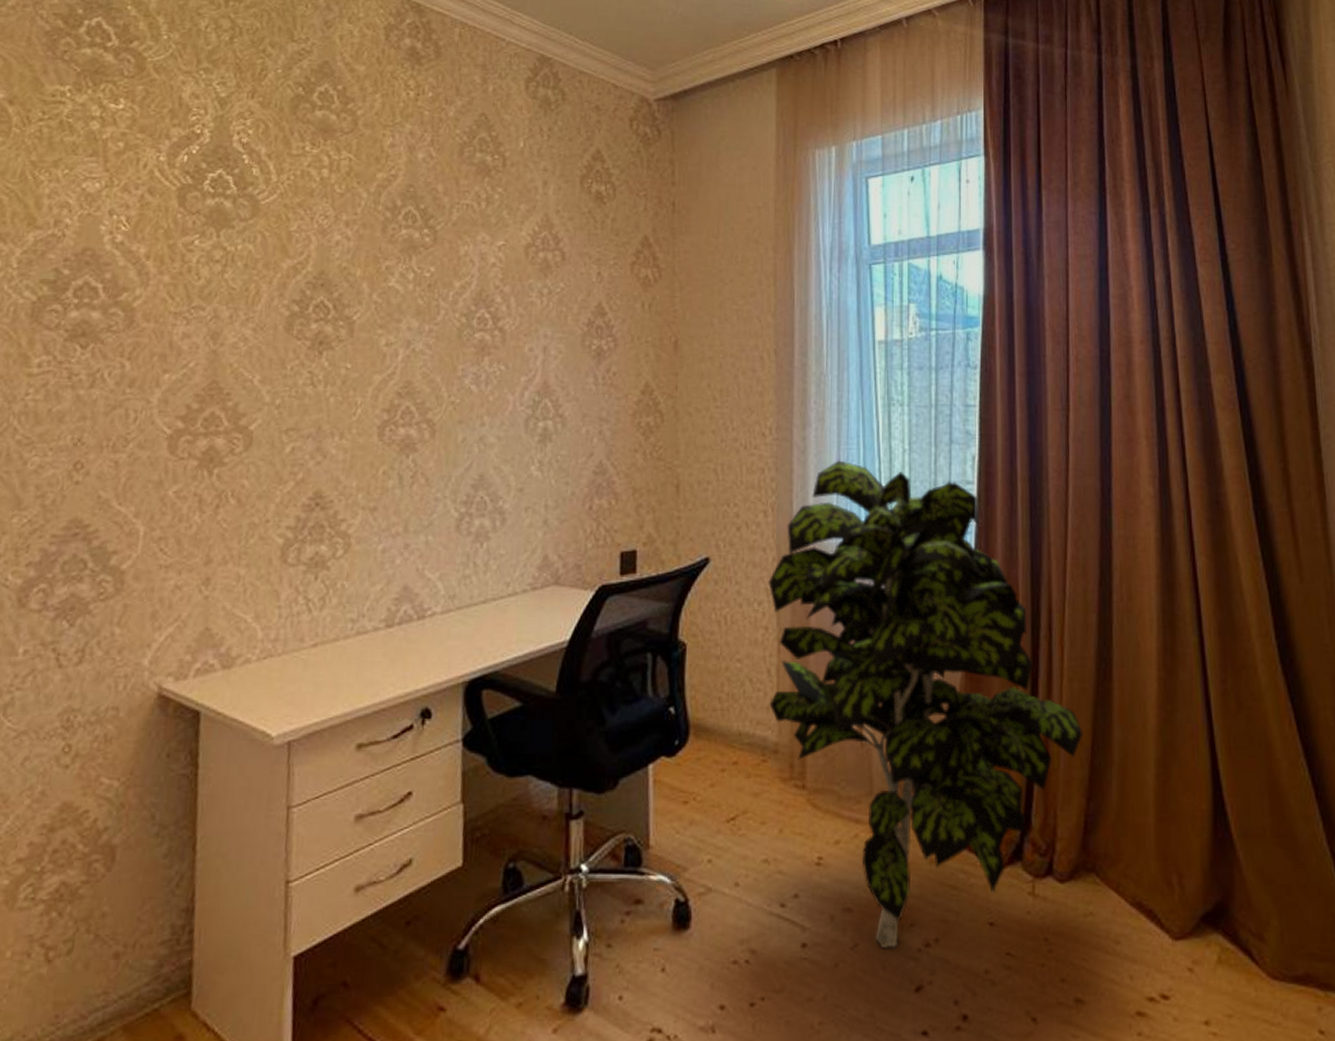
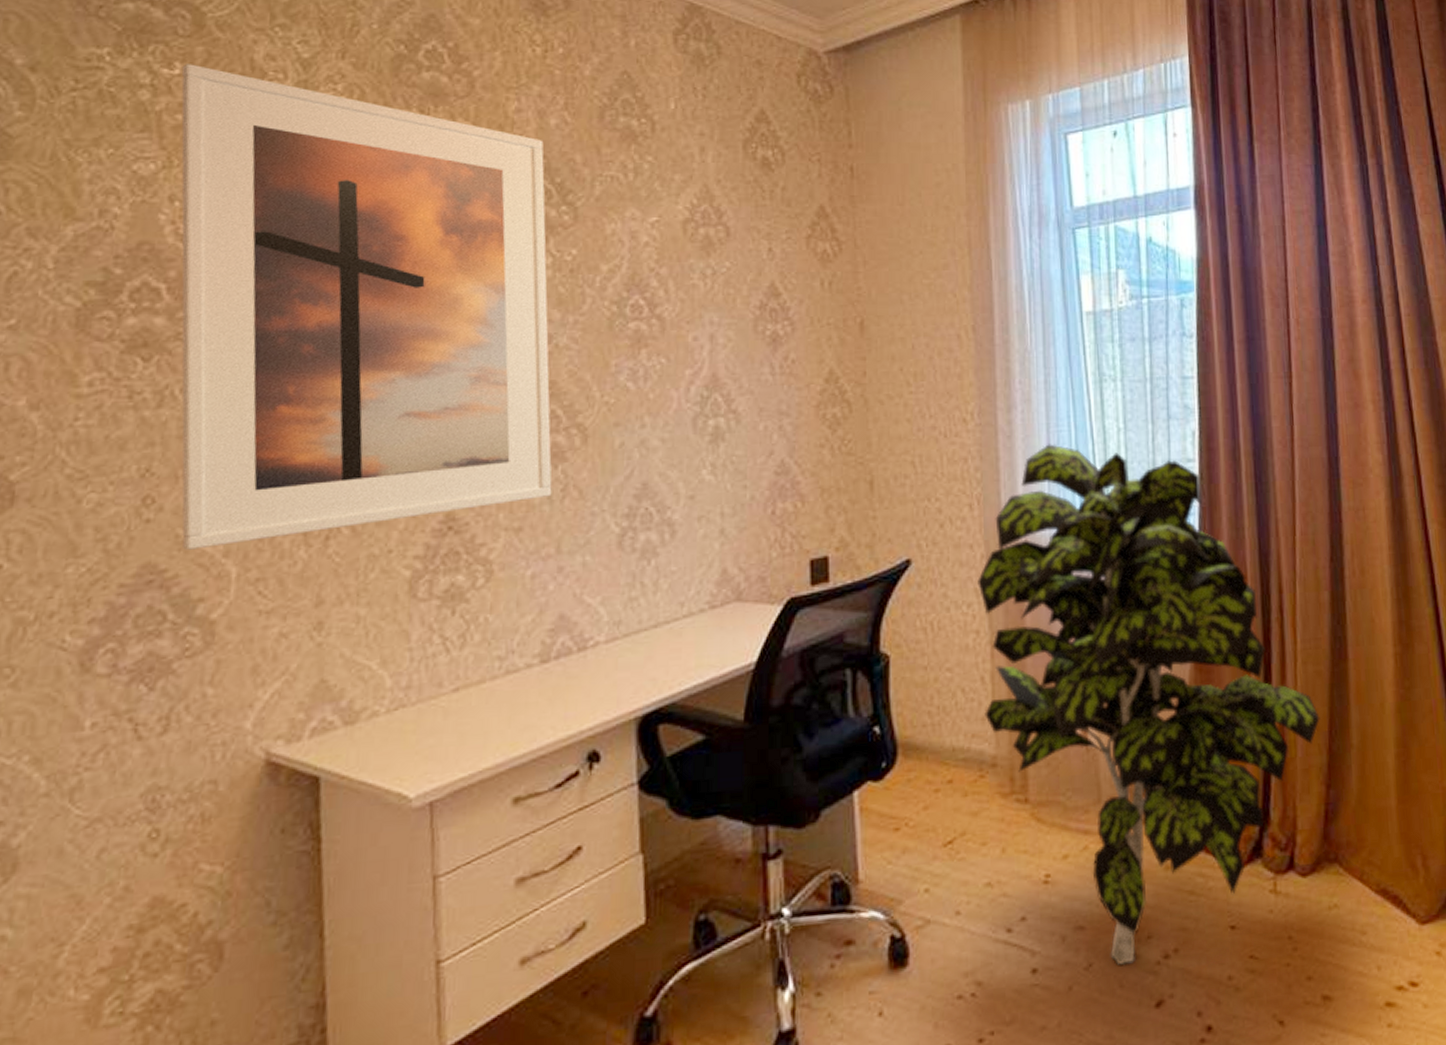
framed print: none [102,100,412,509] -> present [181,64,552,550]

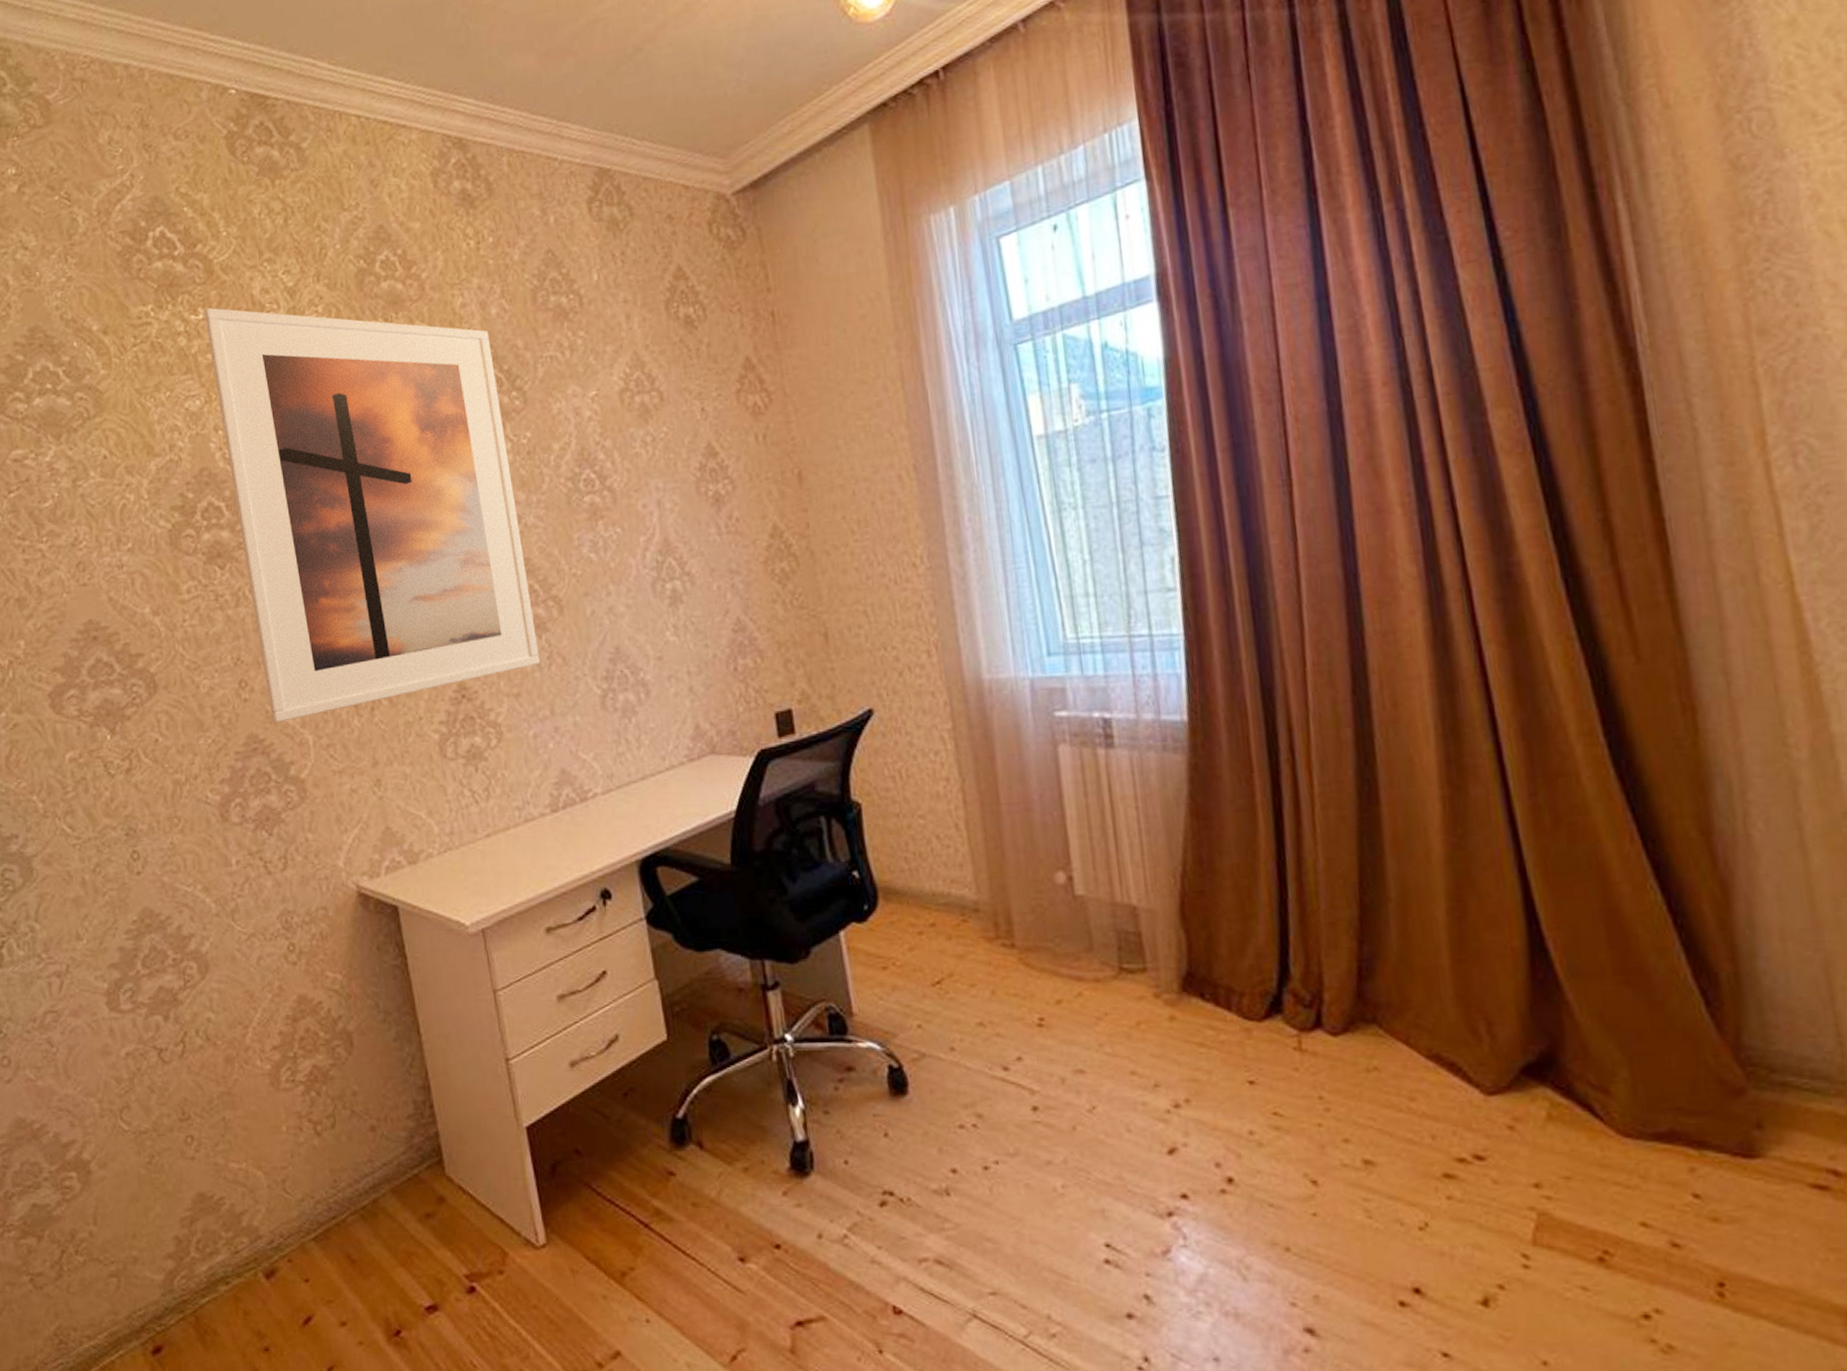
indoor plant: present [977,444,1320,965] -> none [942,582,1347,1110]

